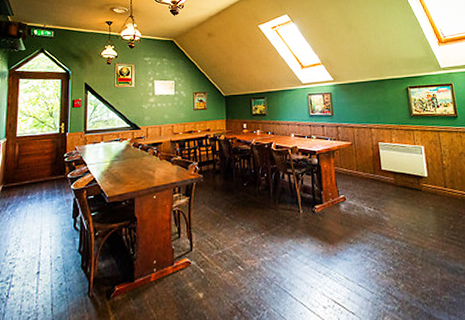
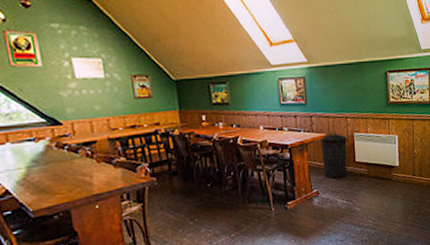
trash can: none [346,141,374,185] -> present [320,132,348,179]

